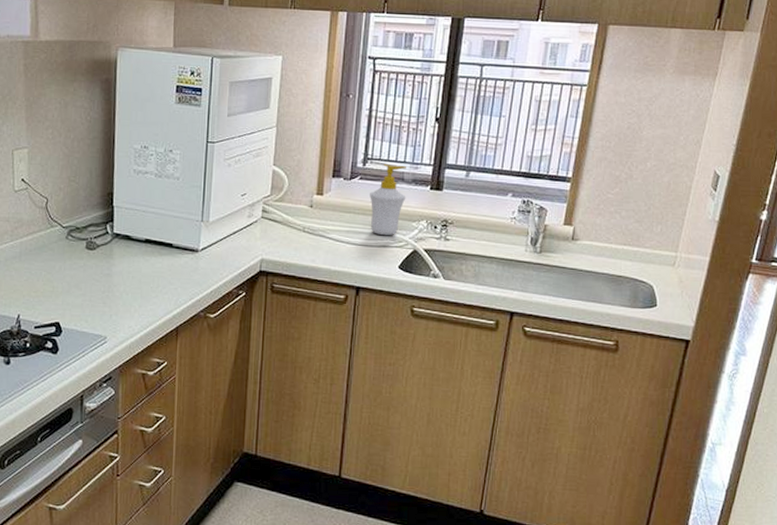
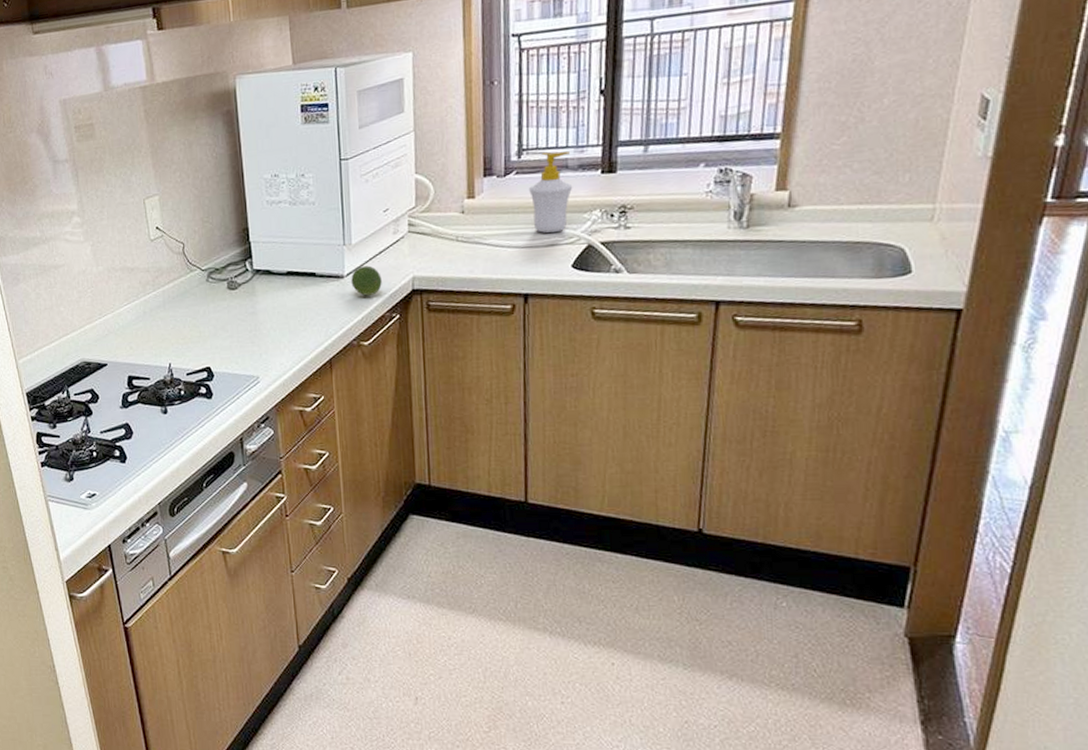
fruit: none [205,243,233,272] -> present [351,265,382,296]

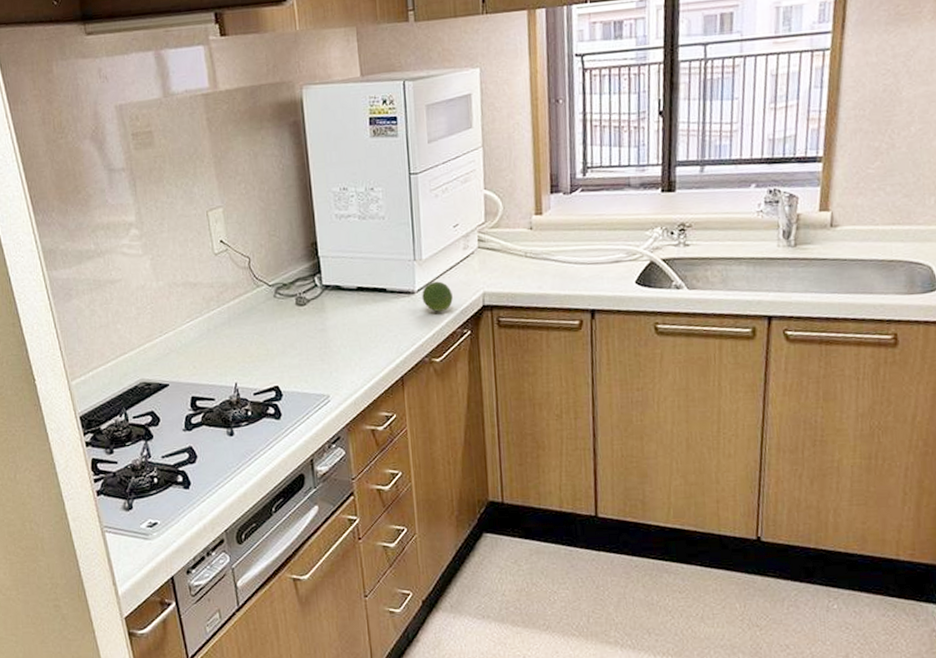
soap bottle: present [529,150,573,233] -> none [594,169,636,250]

